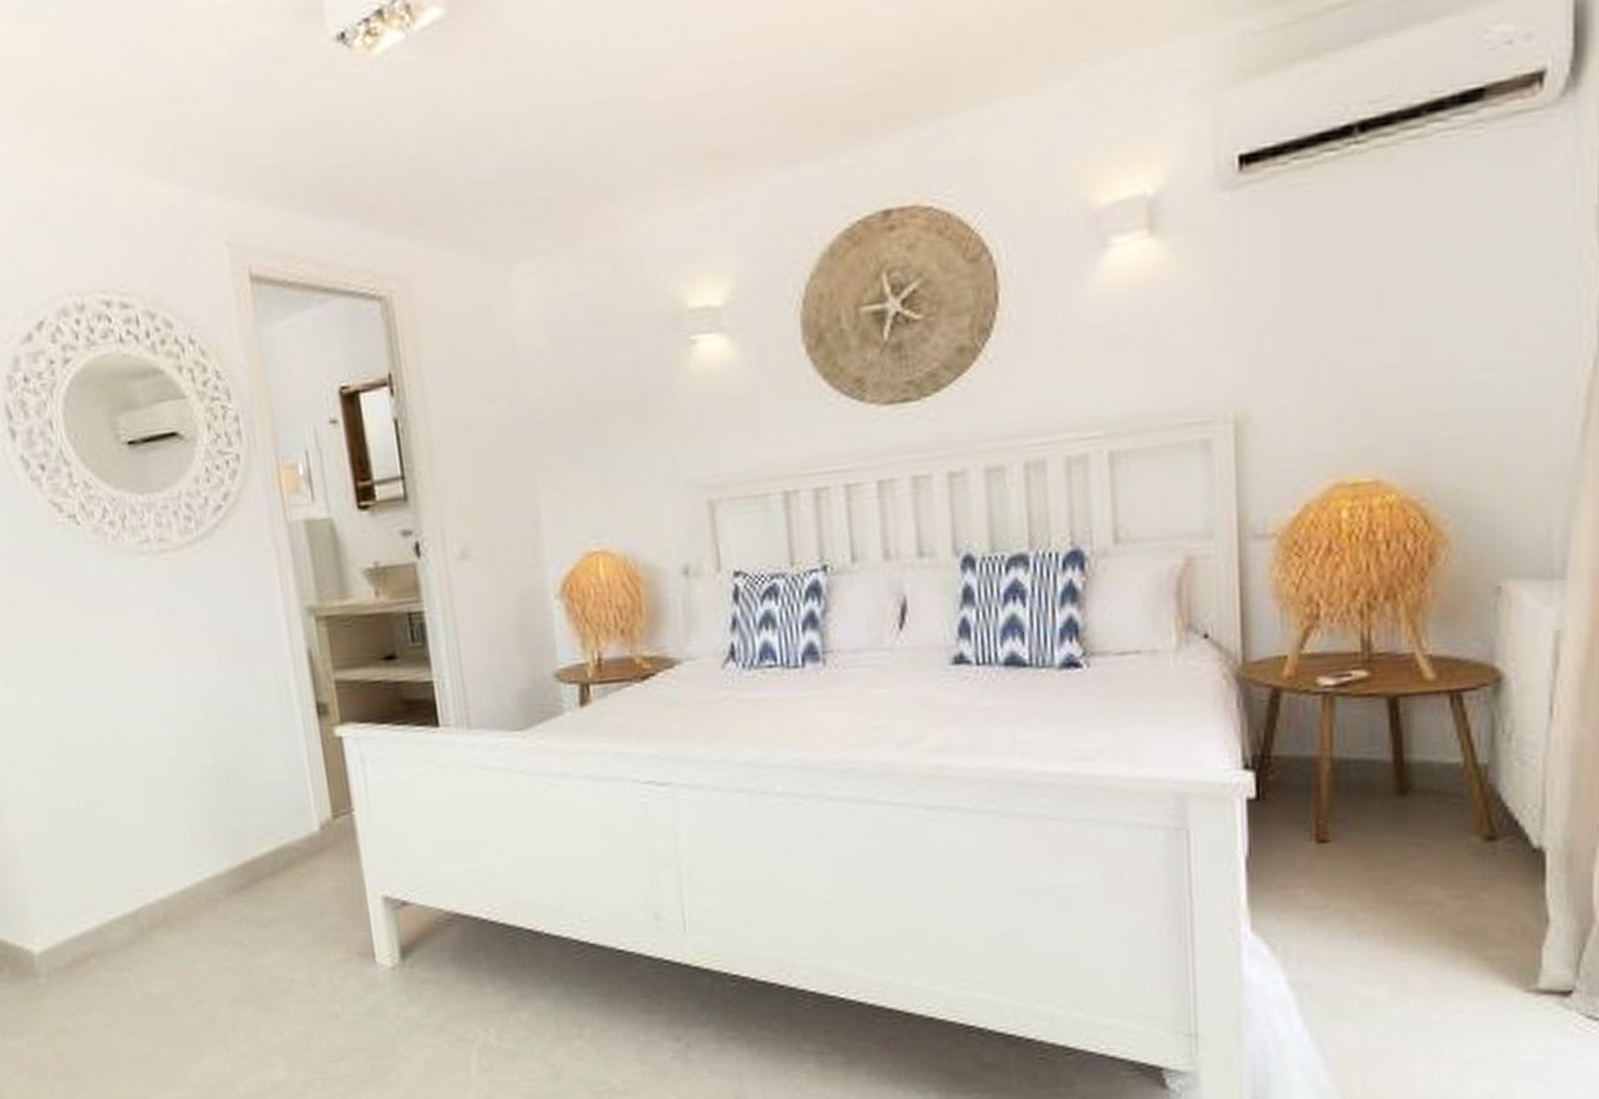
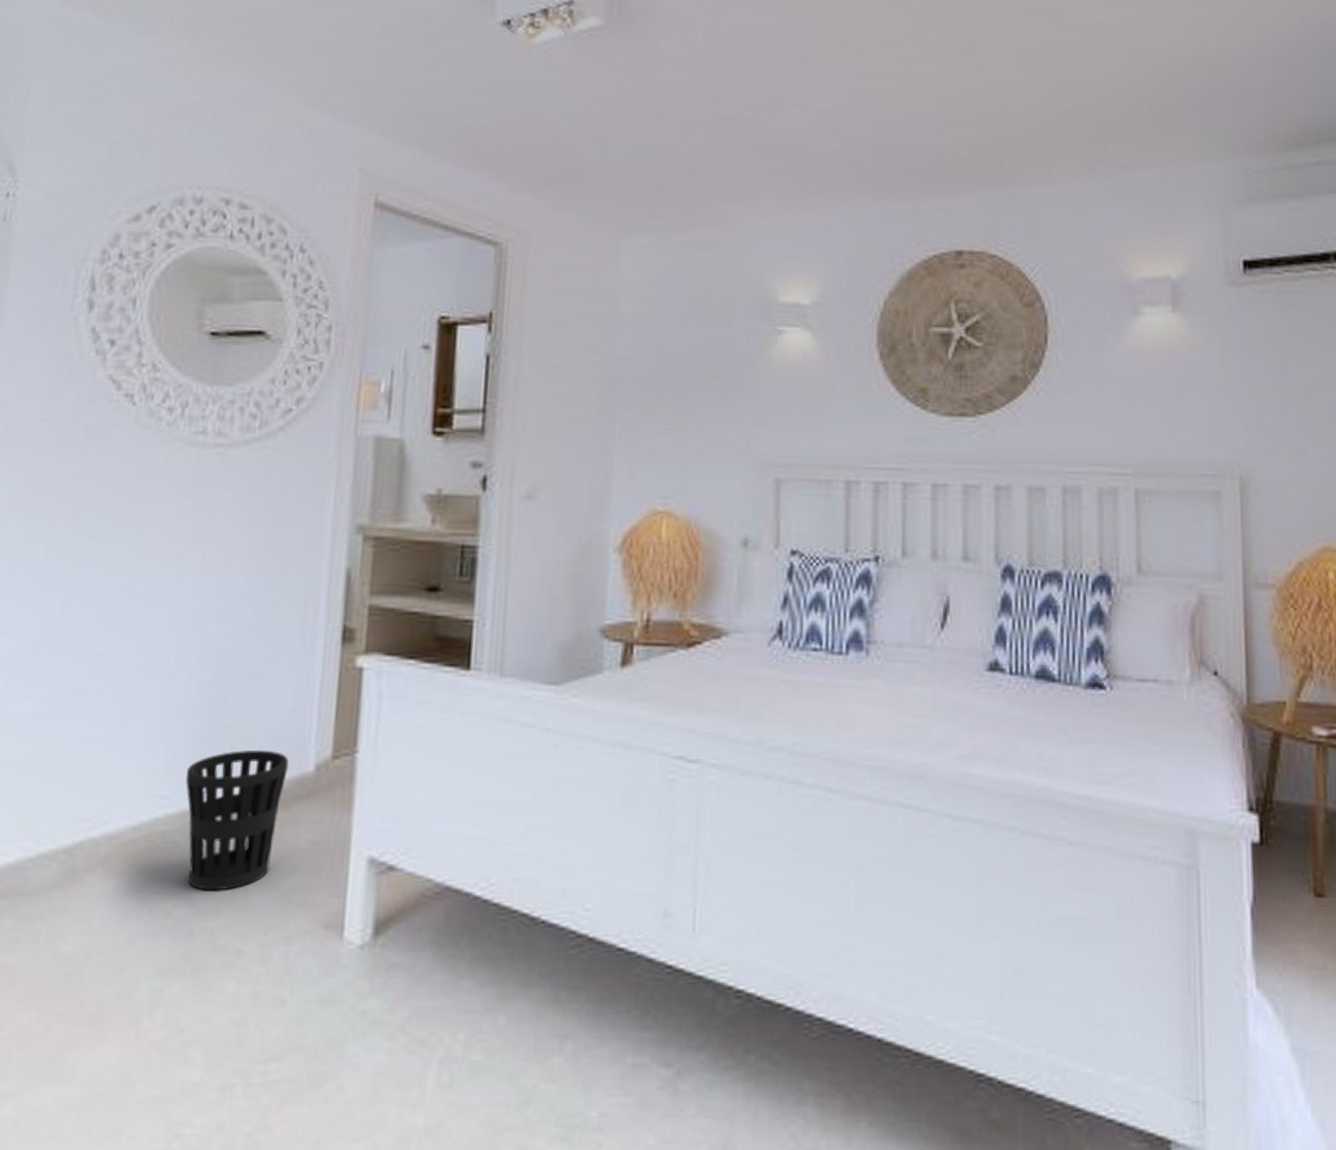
wastebasket: none [212,817,301,936] -> present [186,749,289,891]

